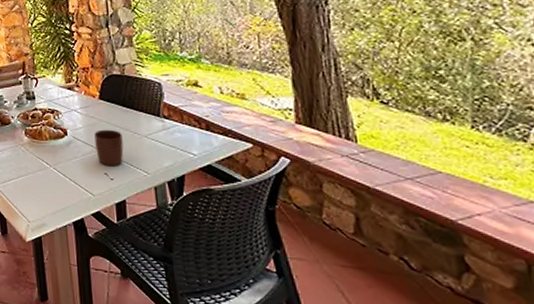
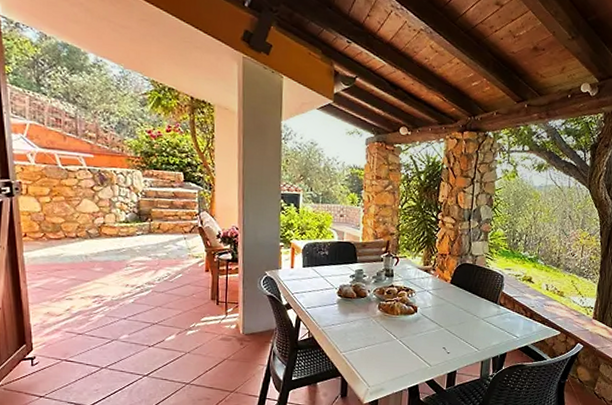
mug: present [94,129,124,166] -> none [439,310,464,342]

